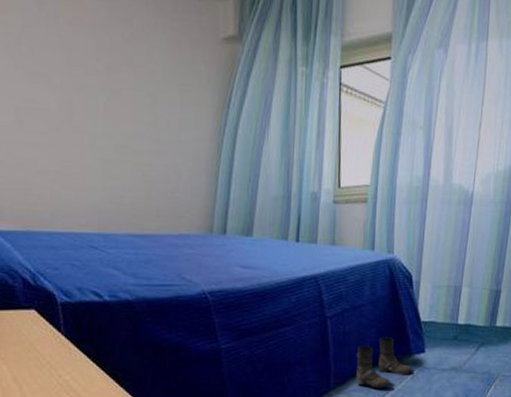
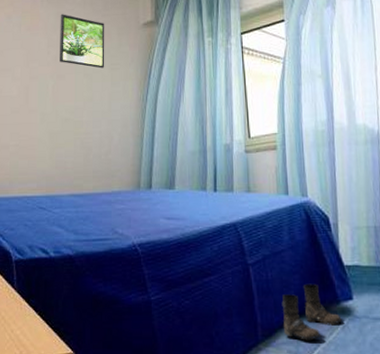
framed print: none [113,9,174,88] -> present [60,14,105,69]

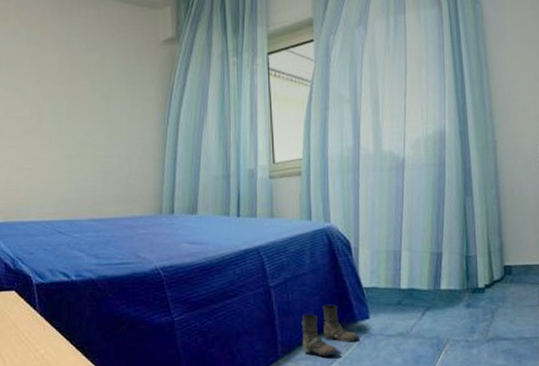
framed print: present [60,14,105,69] -> none [72,27,123,89]

